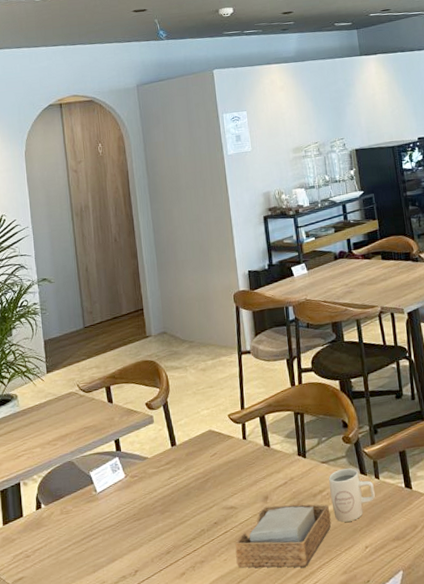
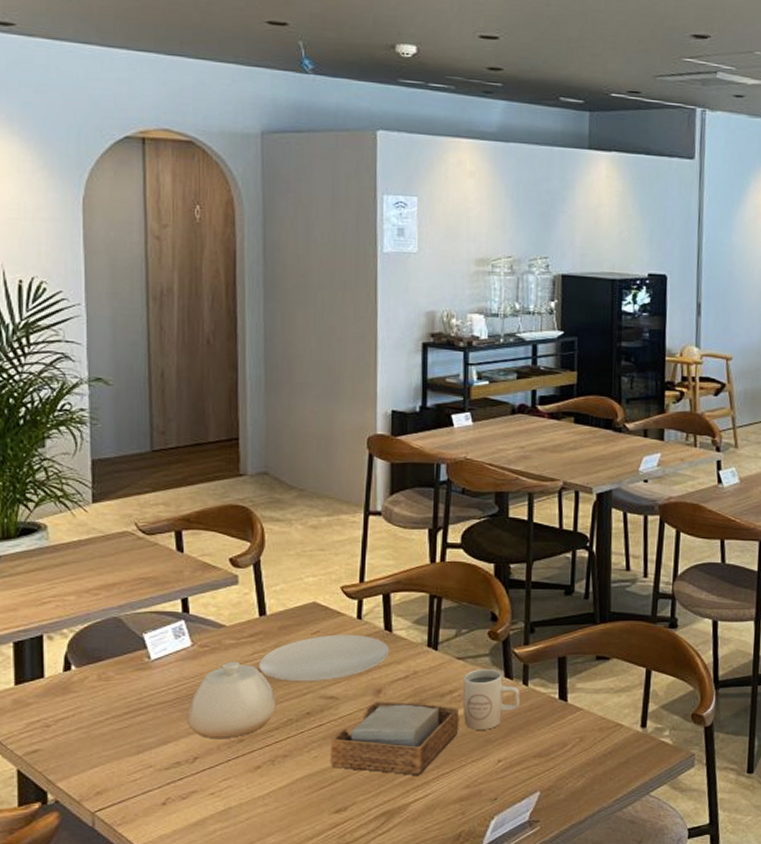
sugar bowl: none [127,486,192,554] -> present [187,662,277,739]
plate: none [175,452,270,499] -> present [259,634,390,683]

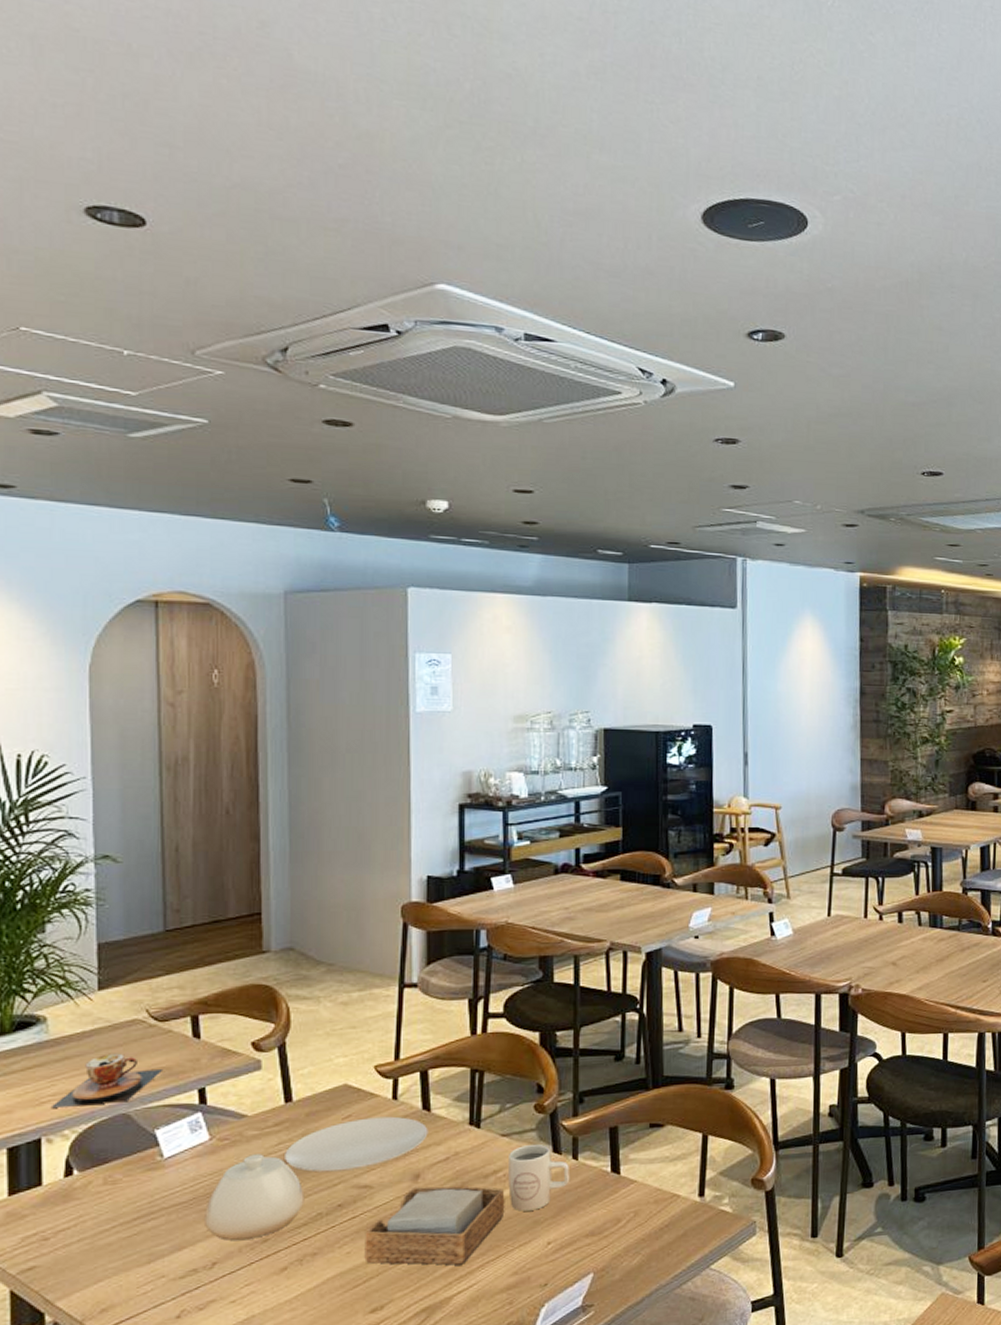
teacup: none [52,561,151,608] -> present [52,1053,164,1108]

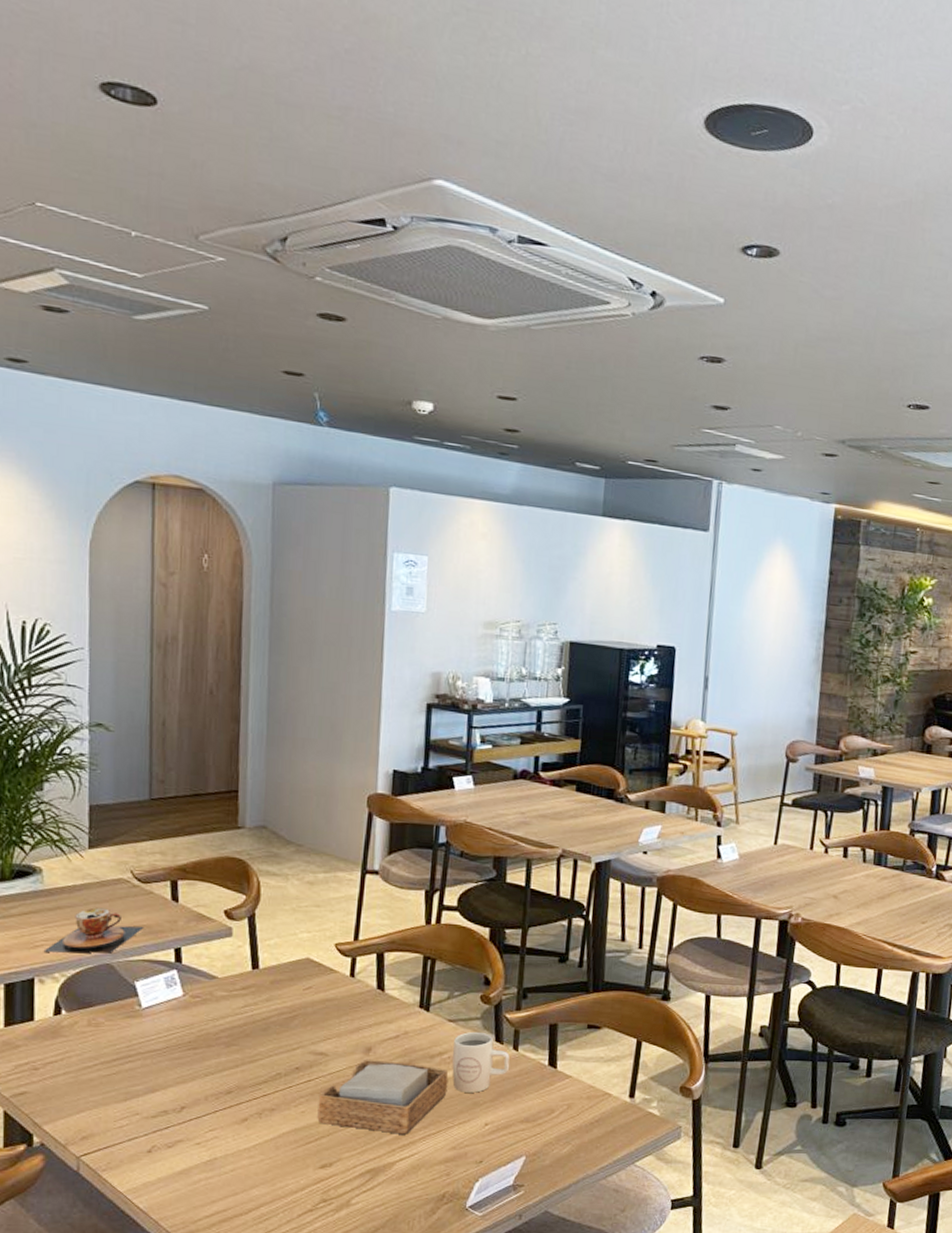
sugar bowl: present [205,1154,305,1241] -> none [176,1013,266,1090]
plate: present [285,1116,428,1173] -> none [250,991,382,1038]

